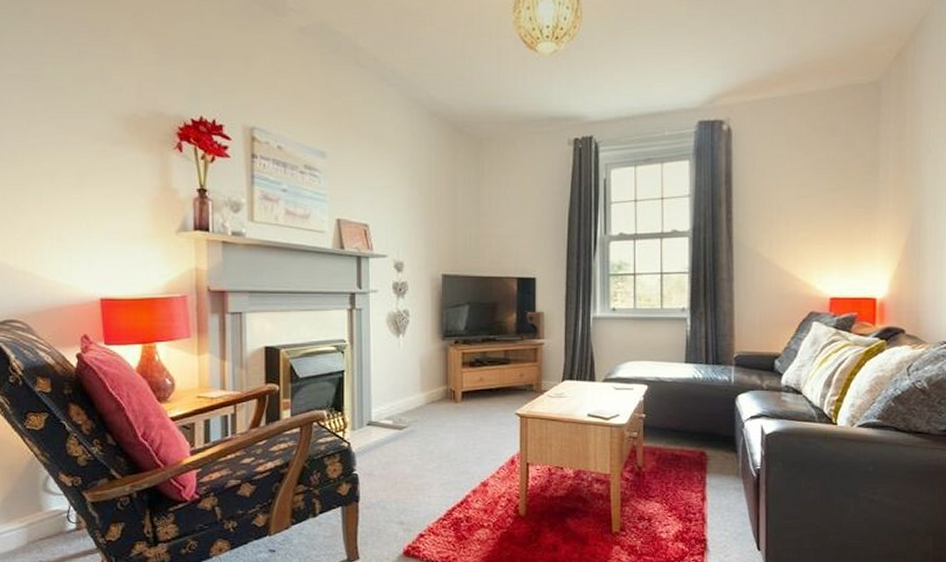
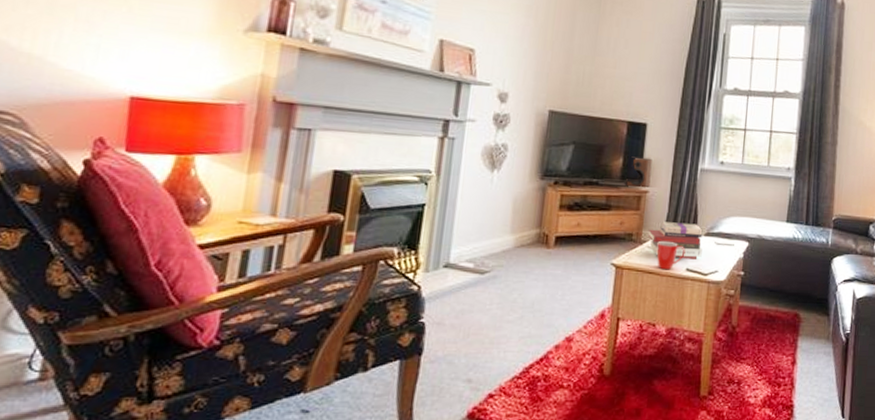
books: none [547,371,602,405] -> present [647,222,703,259]
mug: none [557,389,585,417] -> present [656,240,686,270]

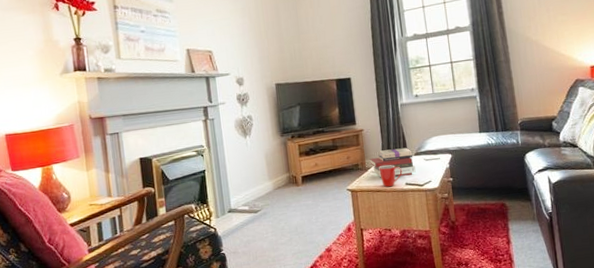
speaker: present [626,158,652,188] -> none [344,105,363,130]

